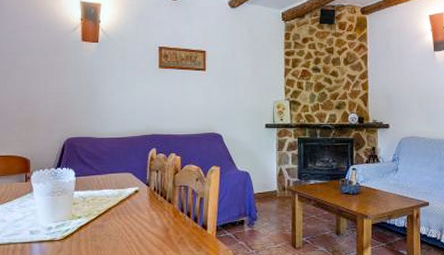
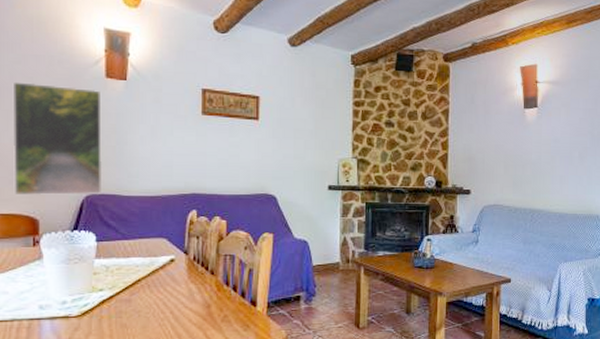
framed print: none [9,48,80,140] -> present [12,82,103,196]

